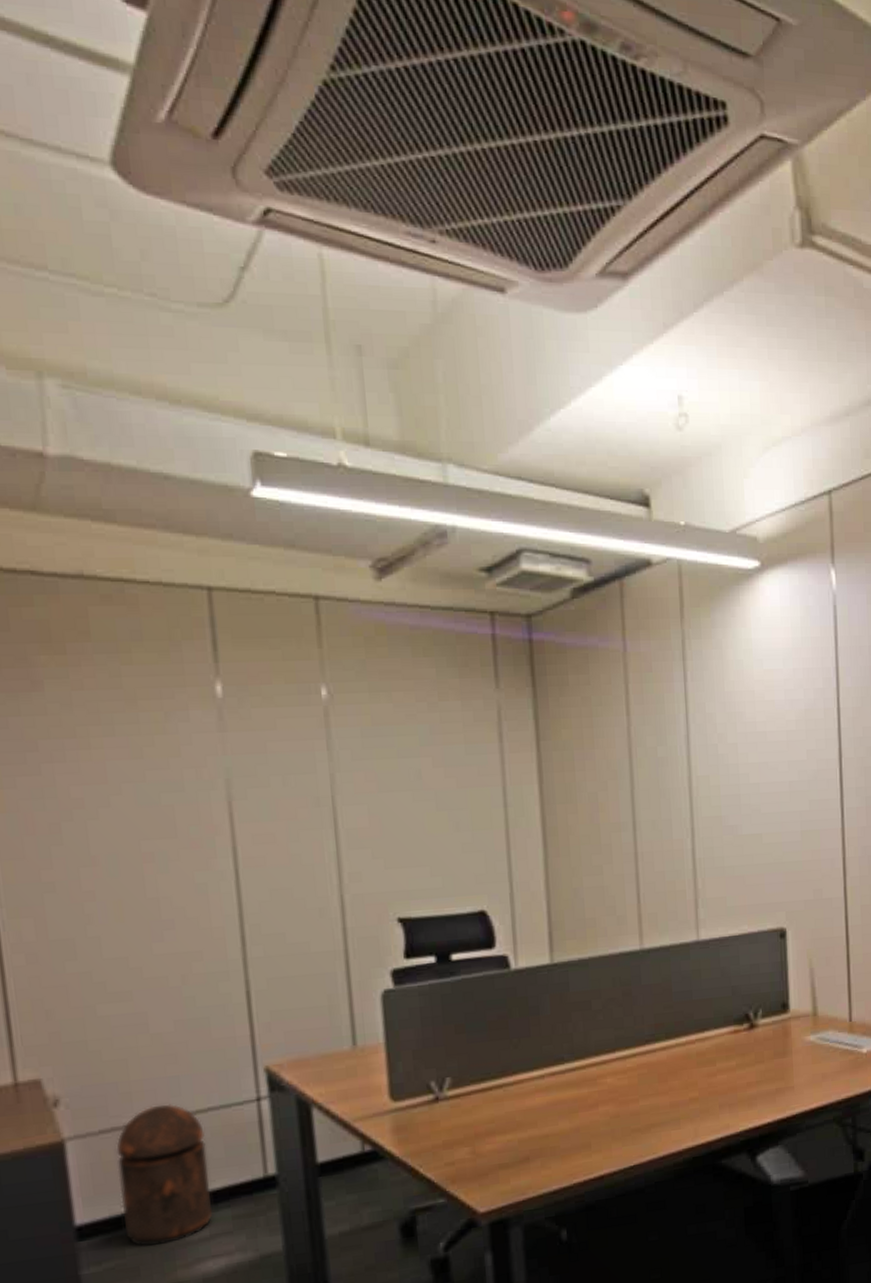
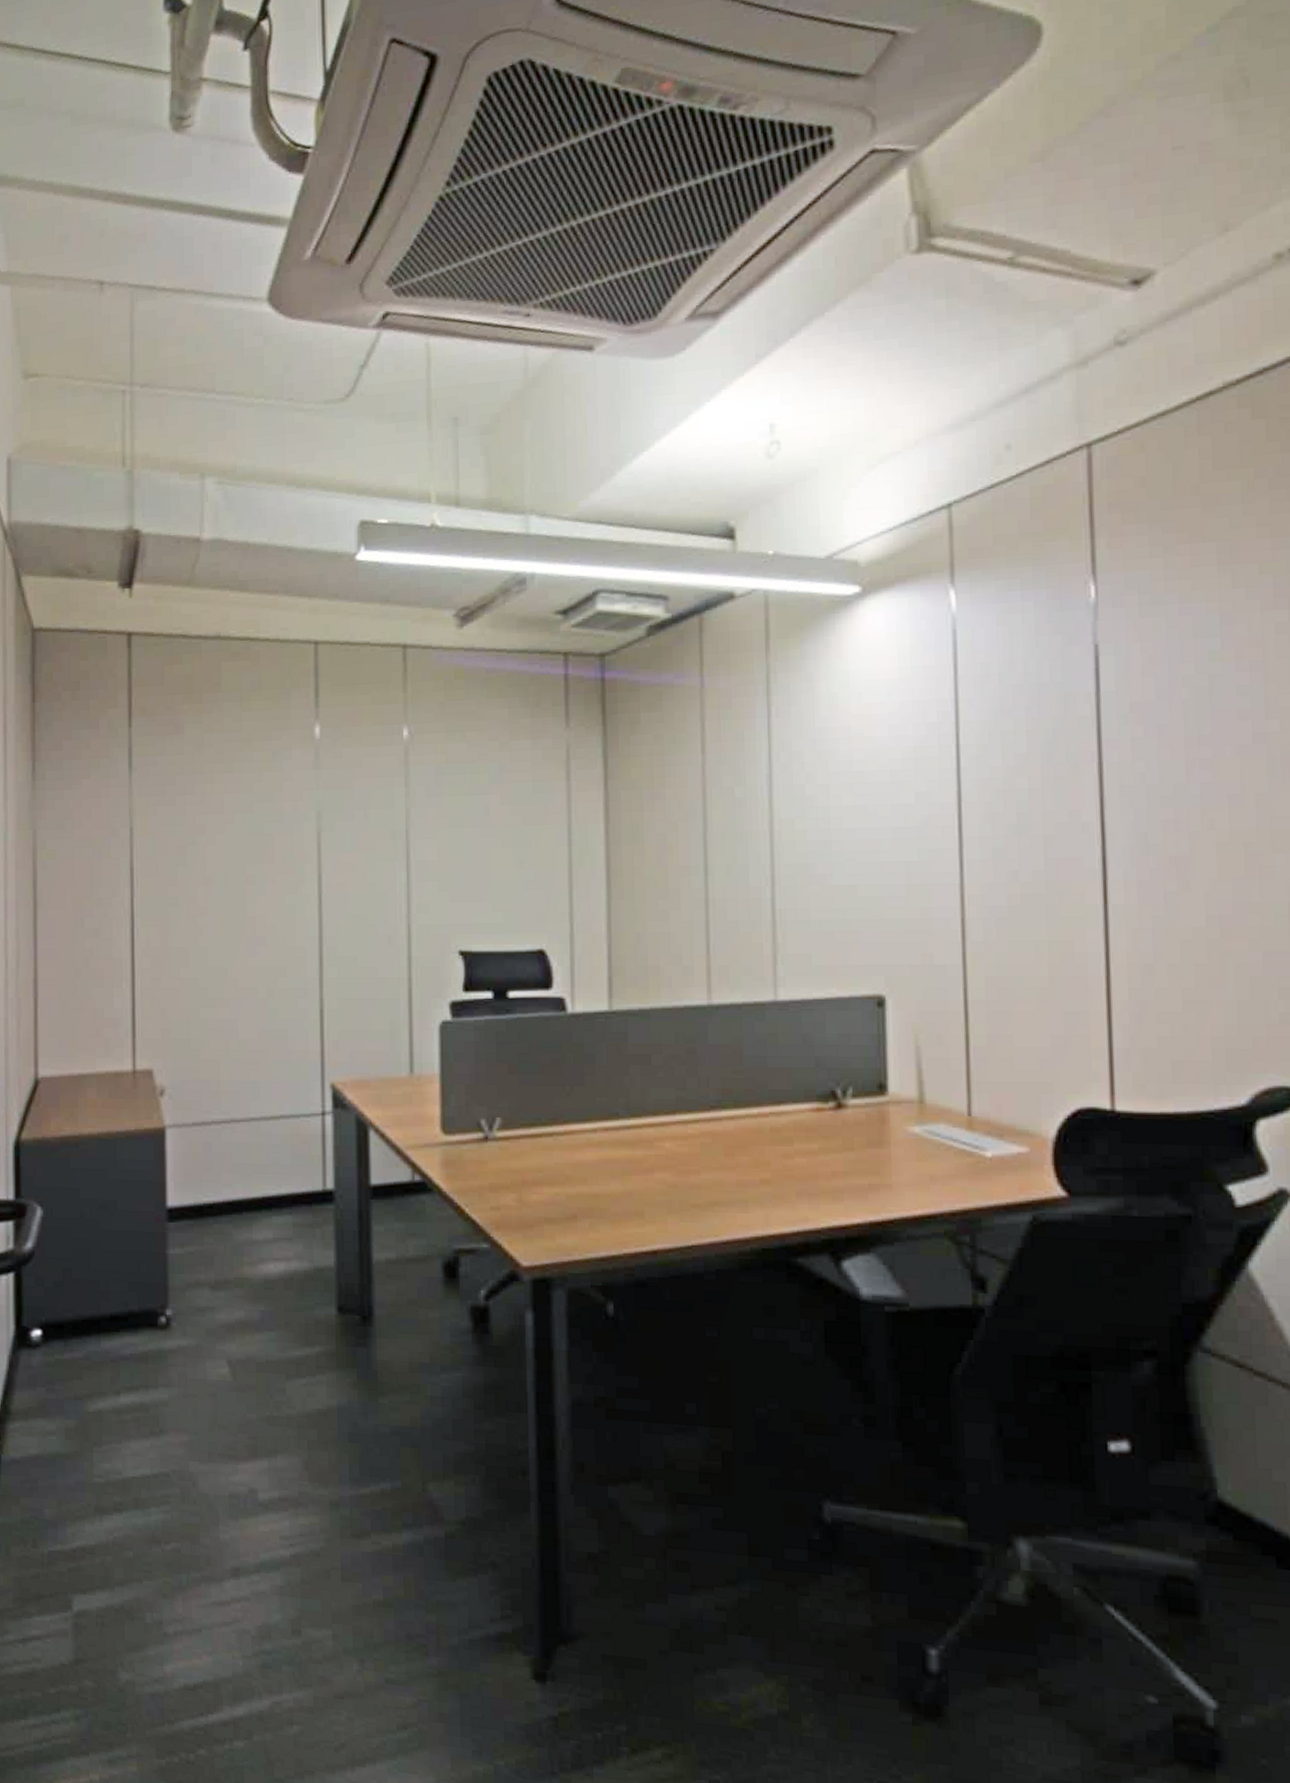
trash can: present [116,1103,212,1247] -> none [204,1106,277,1240]

